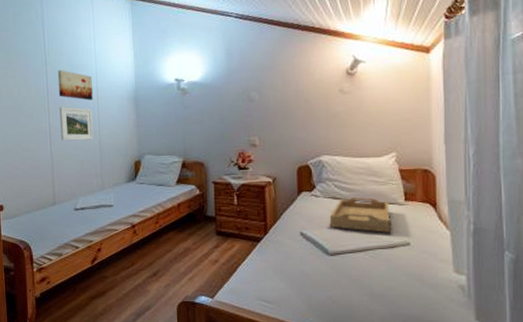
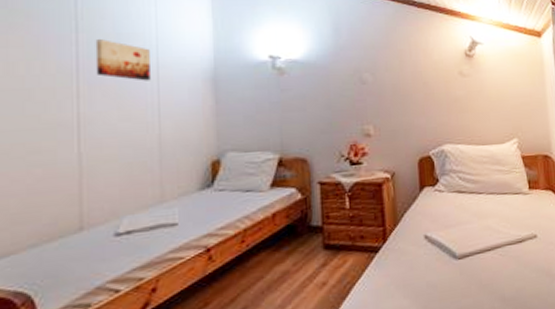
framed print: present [59,107,94,141] -> none [96,89,150,137]
serving tray: present [329,197,391,233] -> none [455,188,518,227]

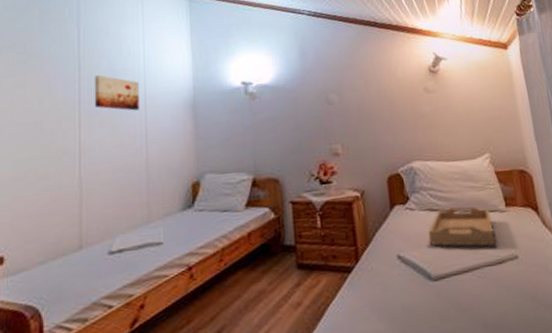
serving tray: none [455,188,518,227] -> present [428,206,496,247]

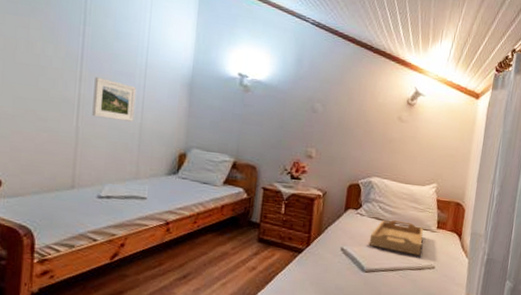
wall art: present [94,75,139,111] -> none [96,34,141,77]
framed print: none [94,119,139,163] -> present [92,77,137,122]

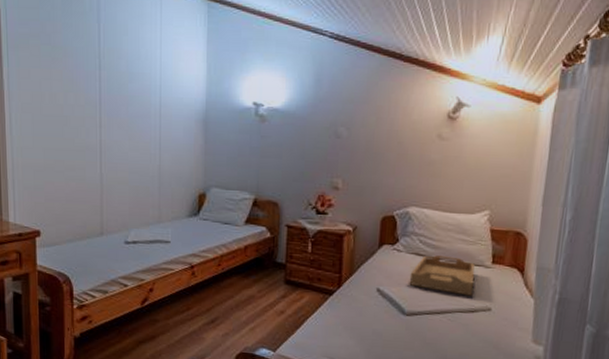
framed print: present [92,77,137,122] -> none [113,122,153,164]

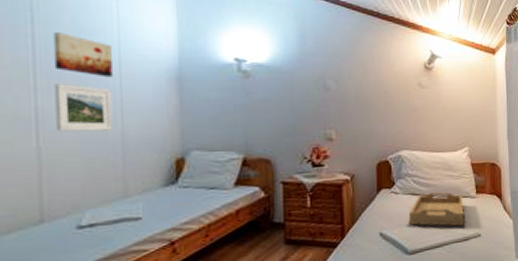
wall art: none [113,77,154,118] -> present [52,32,113,78]
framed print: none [113,122,153,164] -> present [55,84,113,132]

